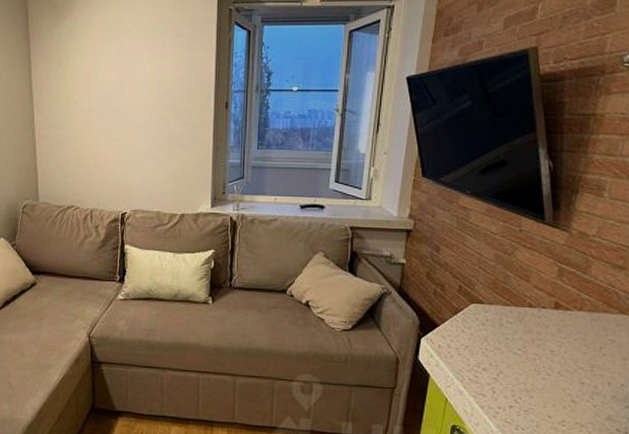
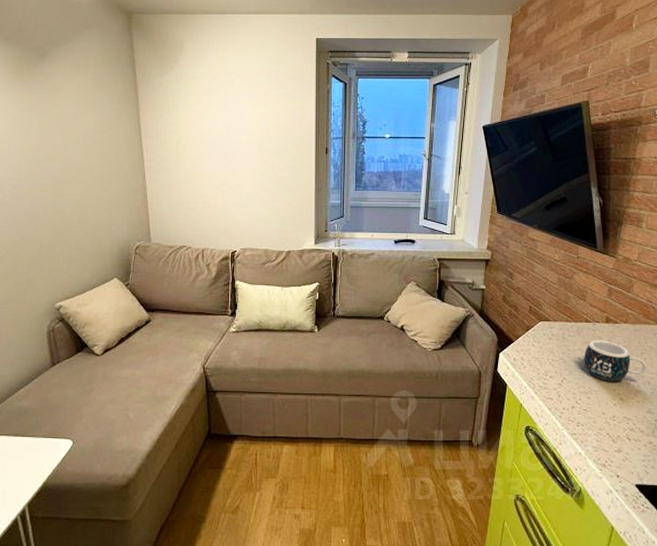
mug: none [525,329,606,380] -> present [584,340,646,381]

